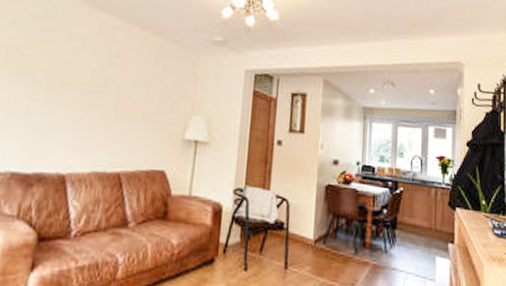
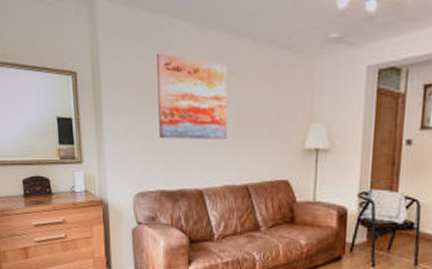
wall art: none [22,21,113,120] -> present [157,52,227,139]

